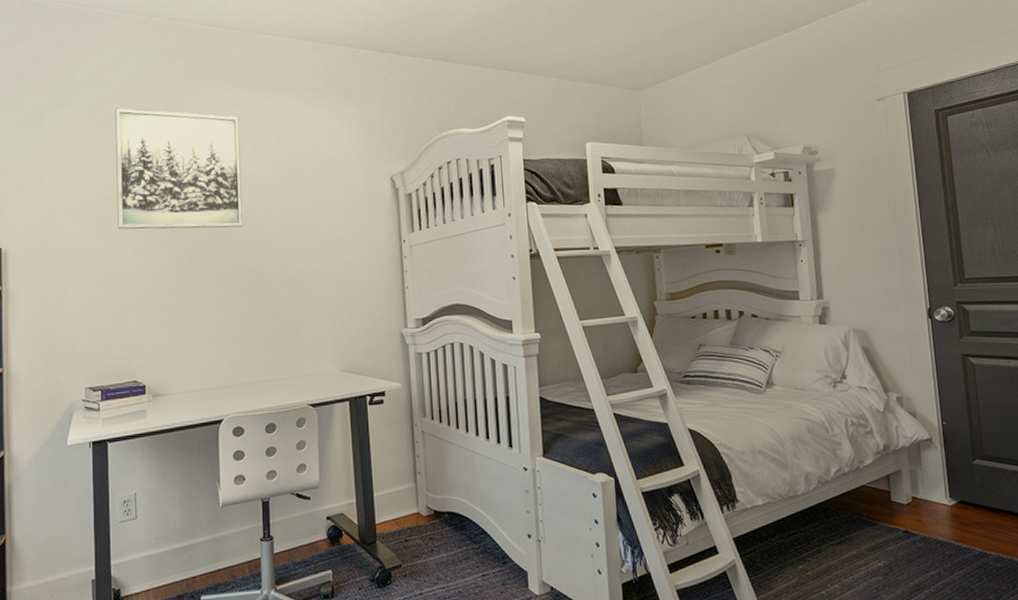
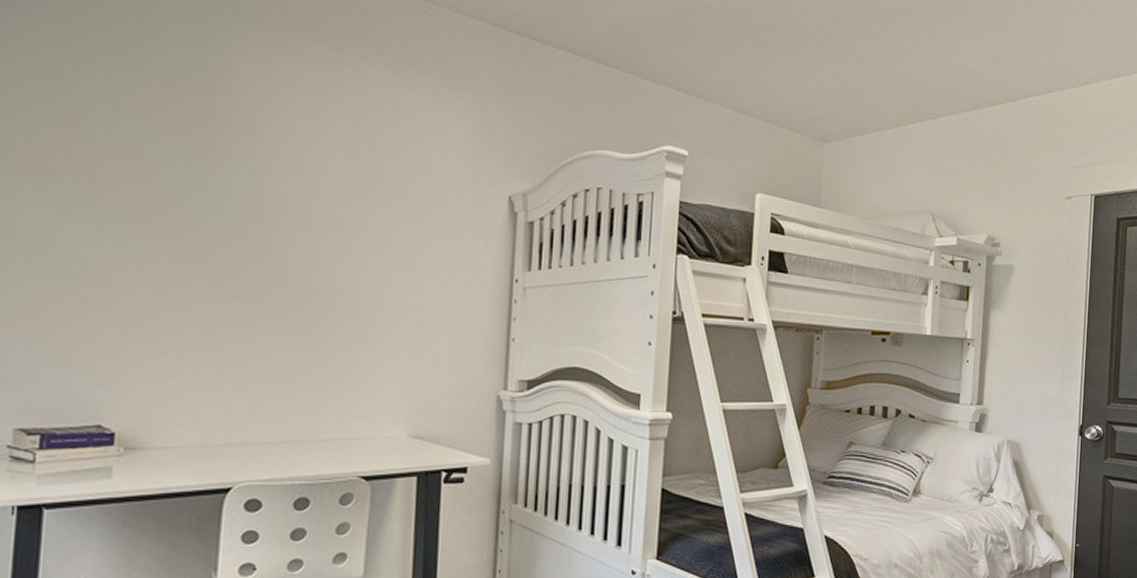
wall art: present [115,108,243,230] -> none [94,35,303,233]

